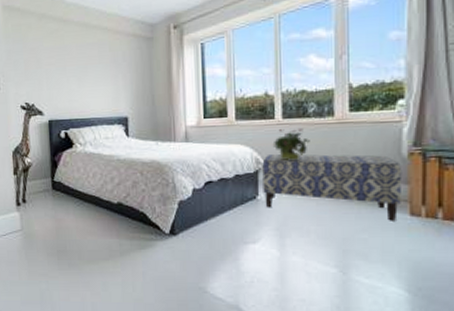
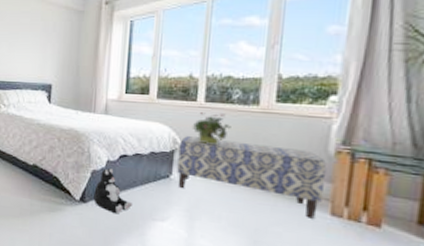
plush toy: none [183,196,223,243] -> present [93,167,132,215]

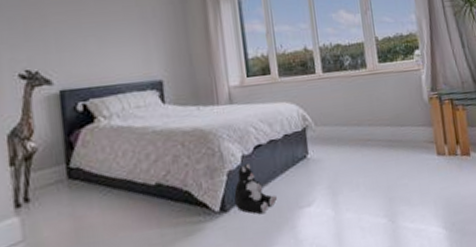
bench: present [177,136,327,219] -> none [308,102,429,166]
potted plant: present [192,112,231,144] -> none [316,81,349,115]

